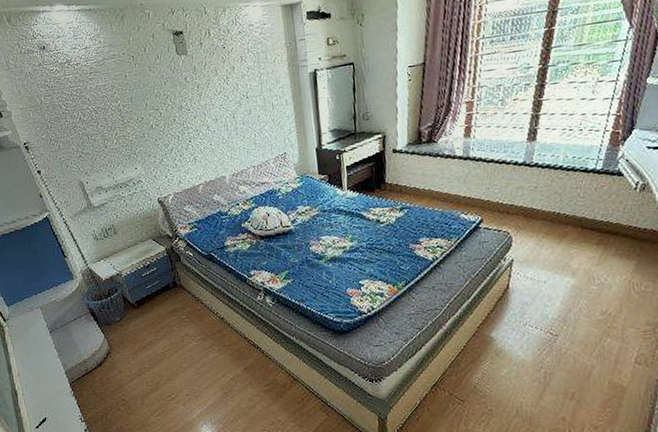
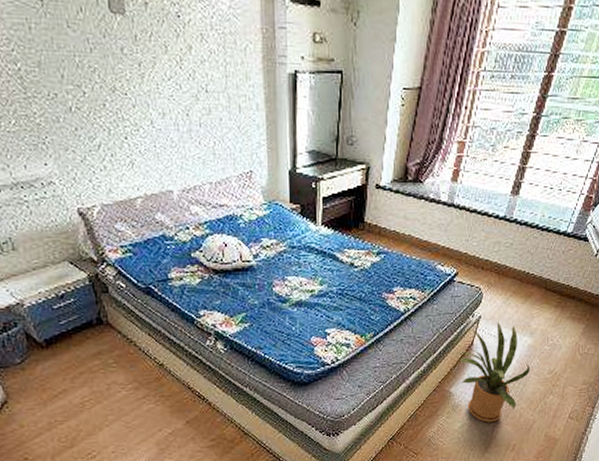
house plant: none [497,264,578,368] -> present [460,322,530,422]

